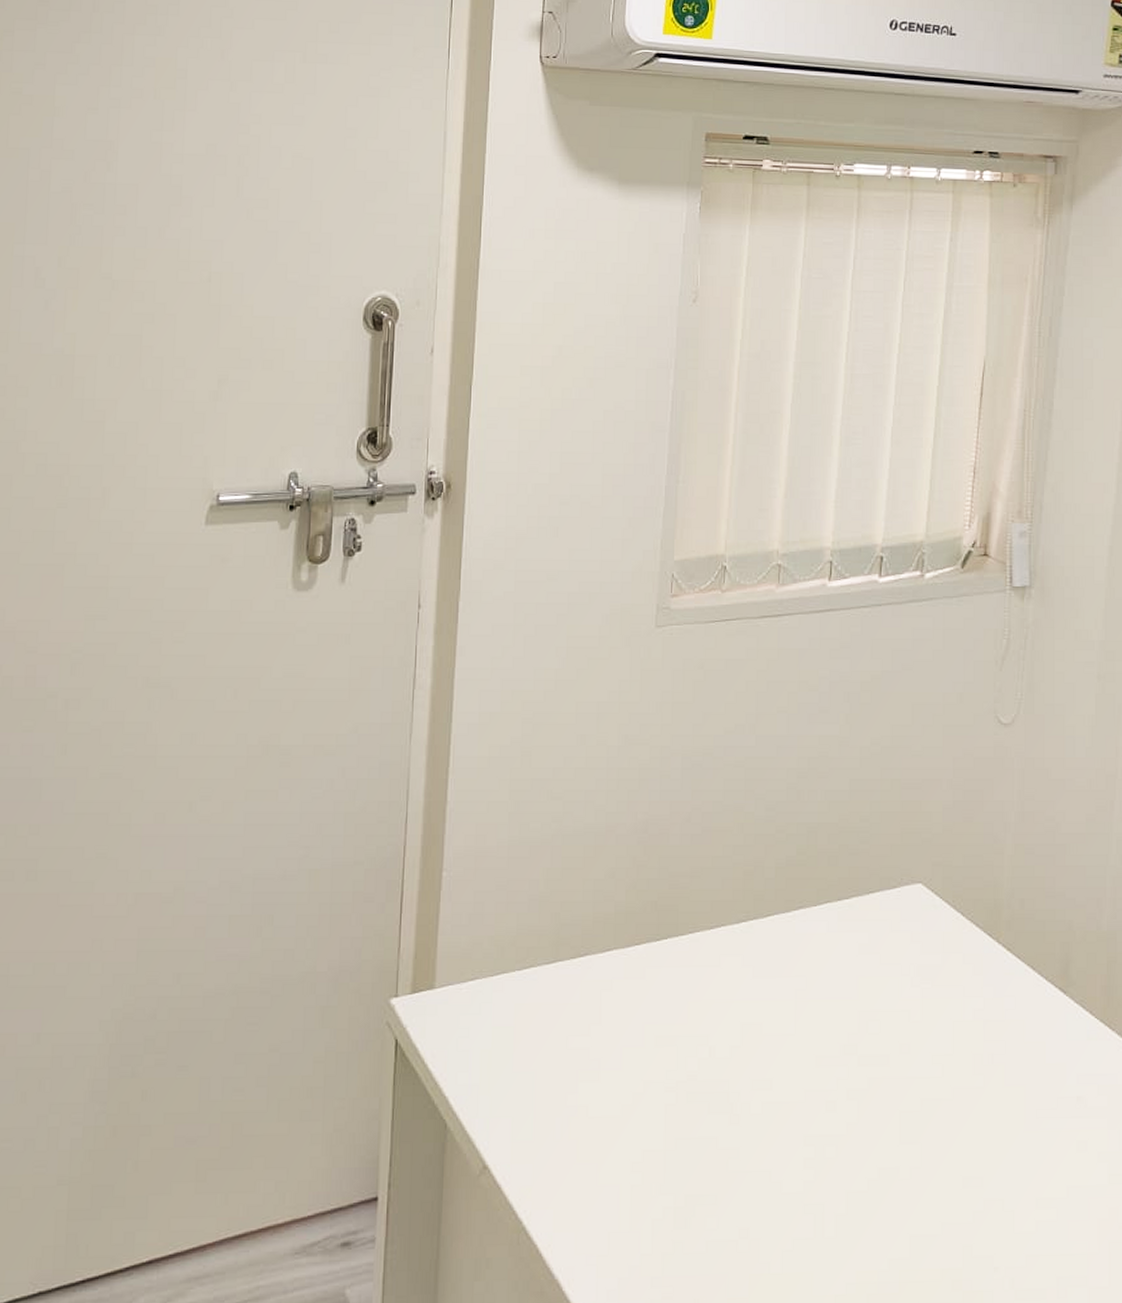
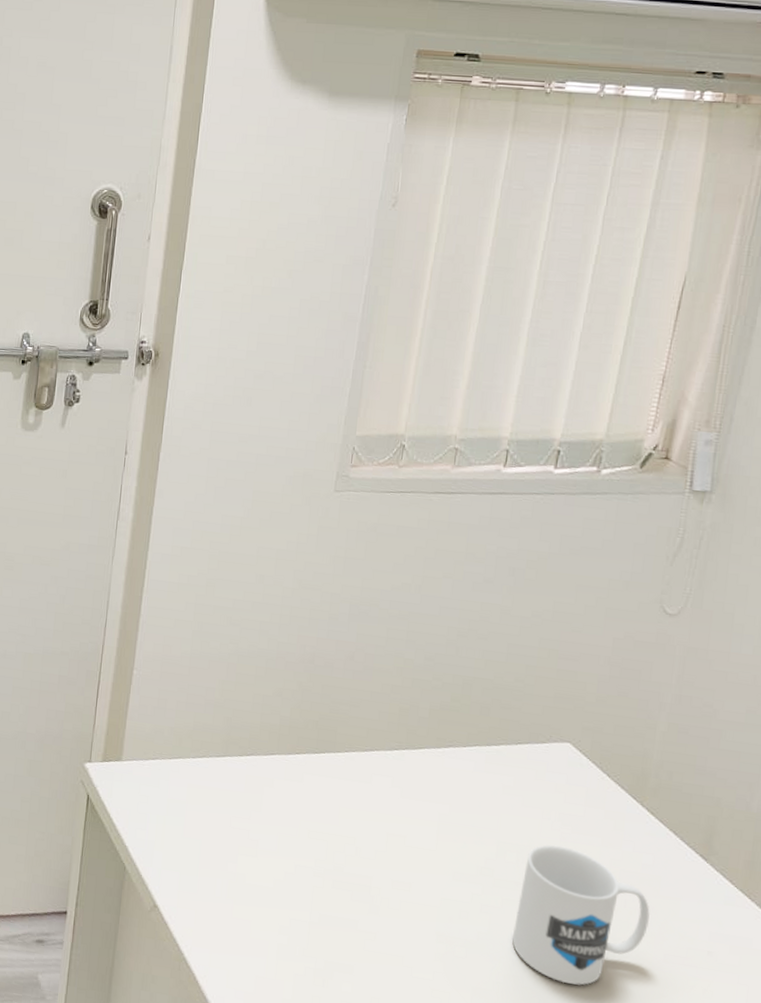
mug: none [882,1004,1017,1166] -> present [511,844,650,986]

